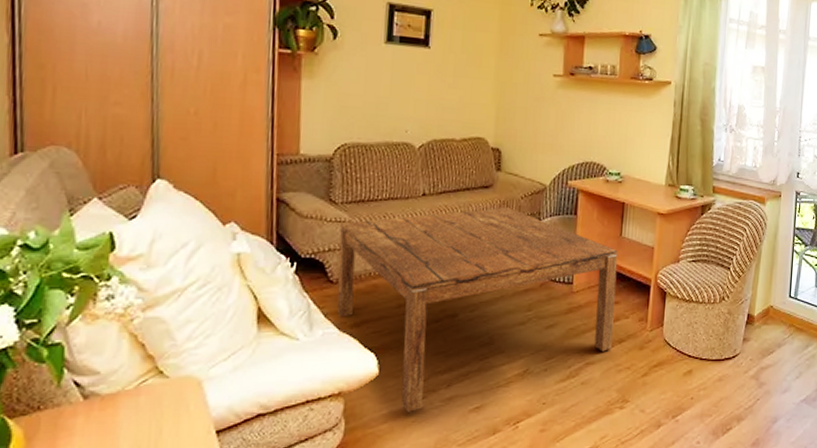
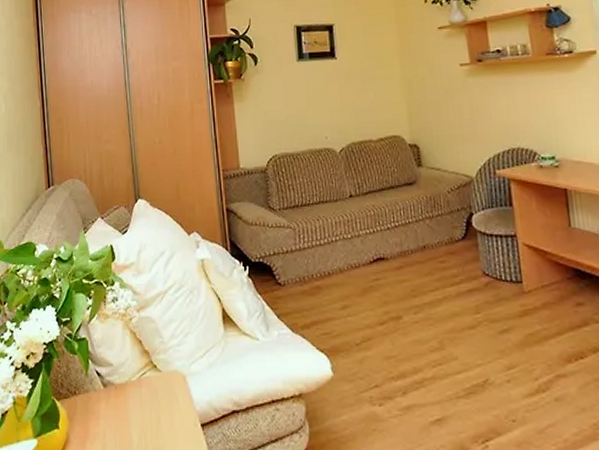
coffee table: present [337,206,618,412] -> none [281,202,585,420]

